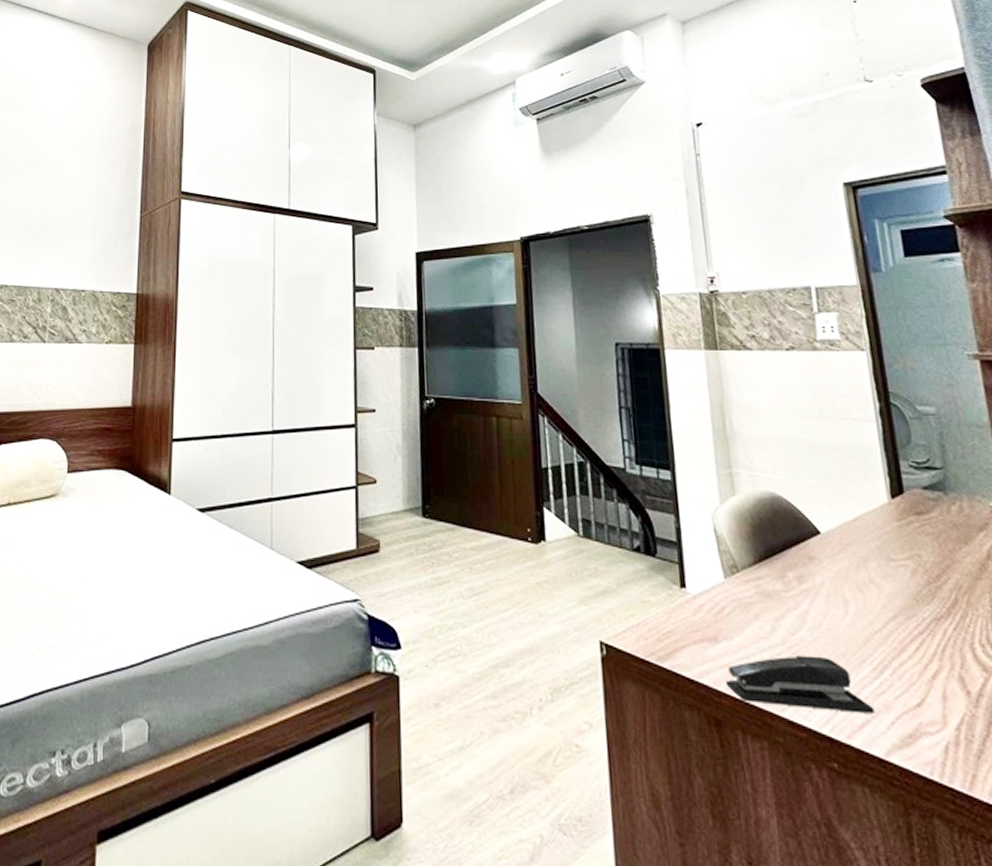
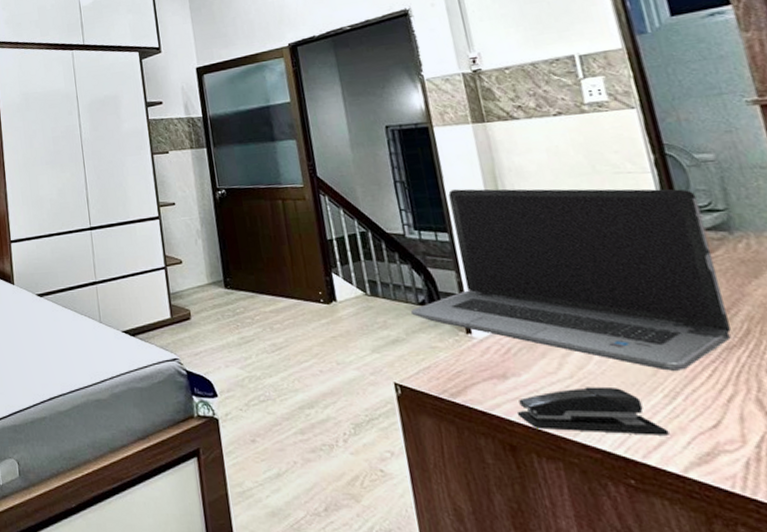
laptop computer: none [623,422,940,641] -> present [410,188,731,371]

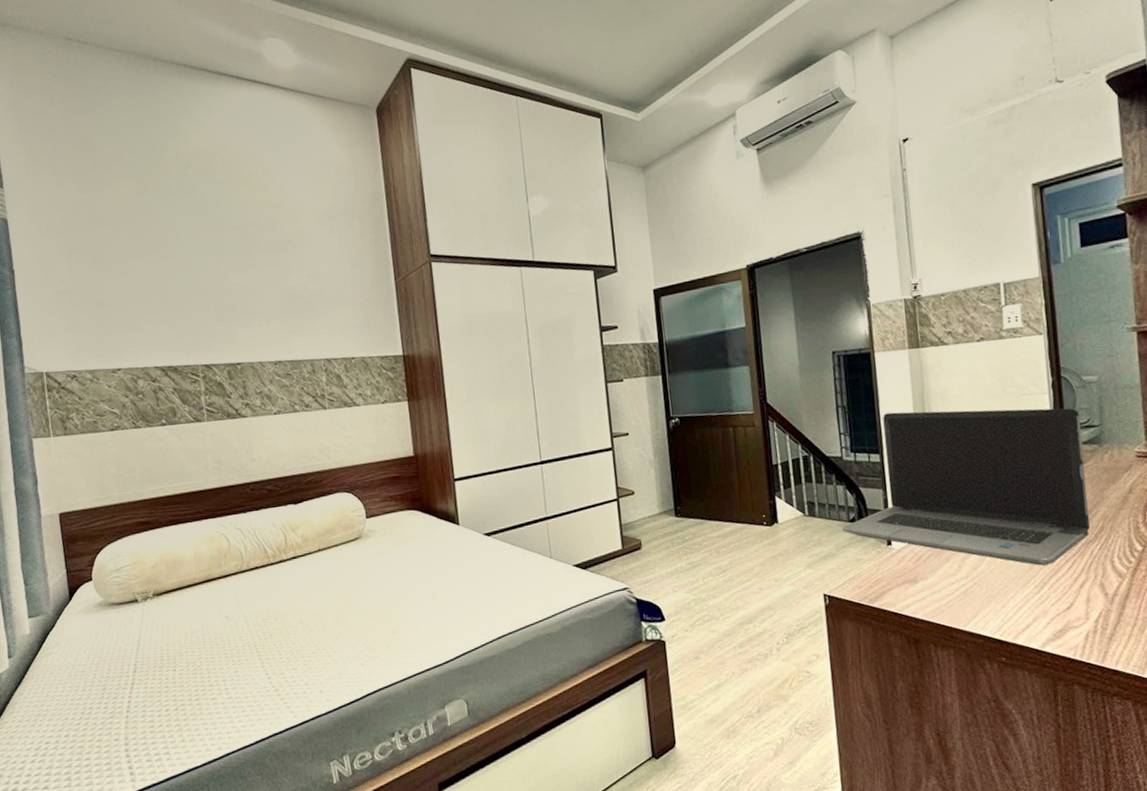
stapler: present [516,386,670,435] -> none [921,582,1035,624]

